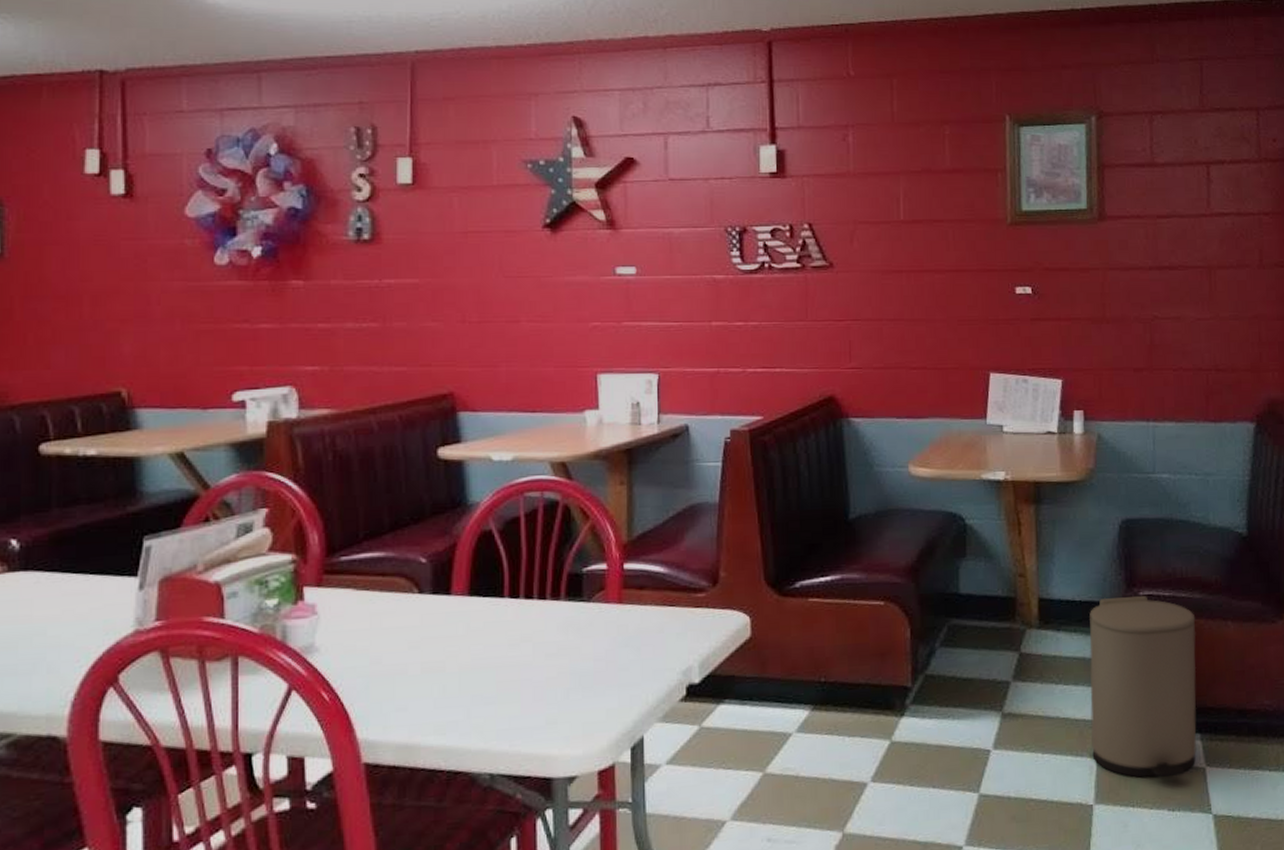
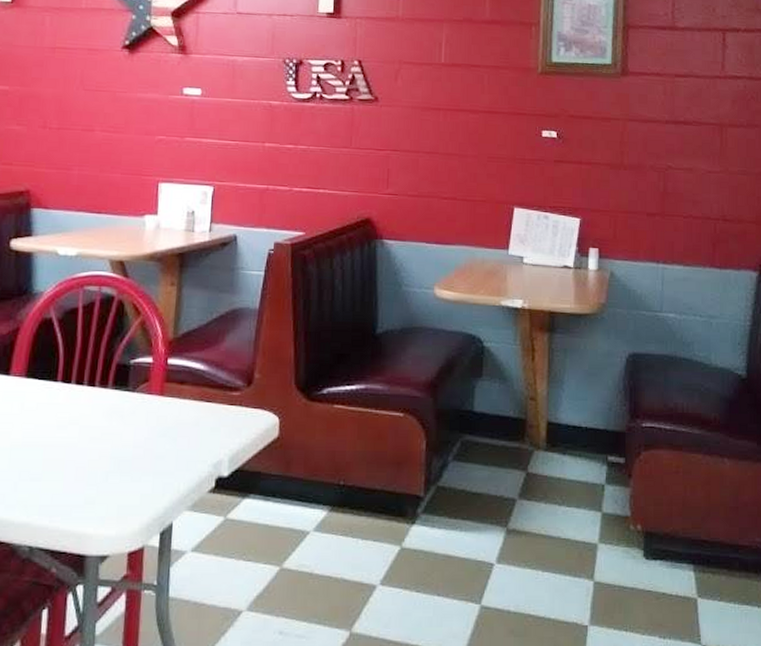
pedal bin: present [1089,596,1197,778] -> none [589,426,694,605]

